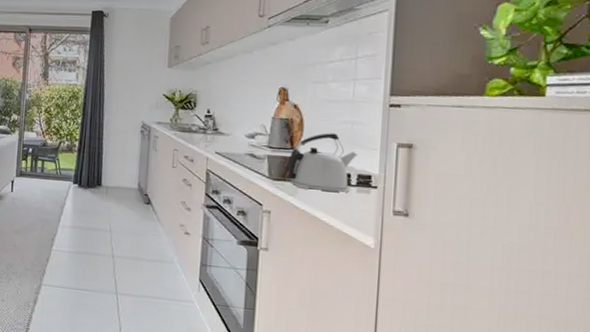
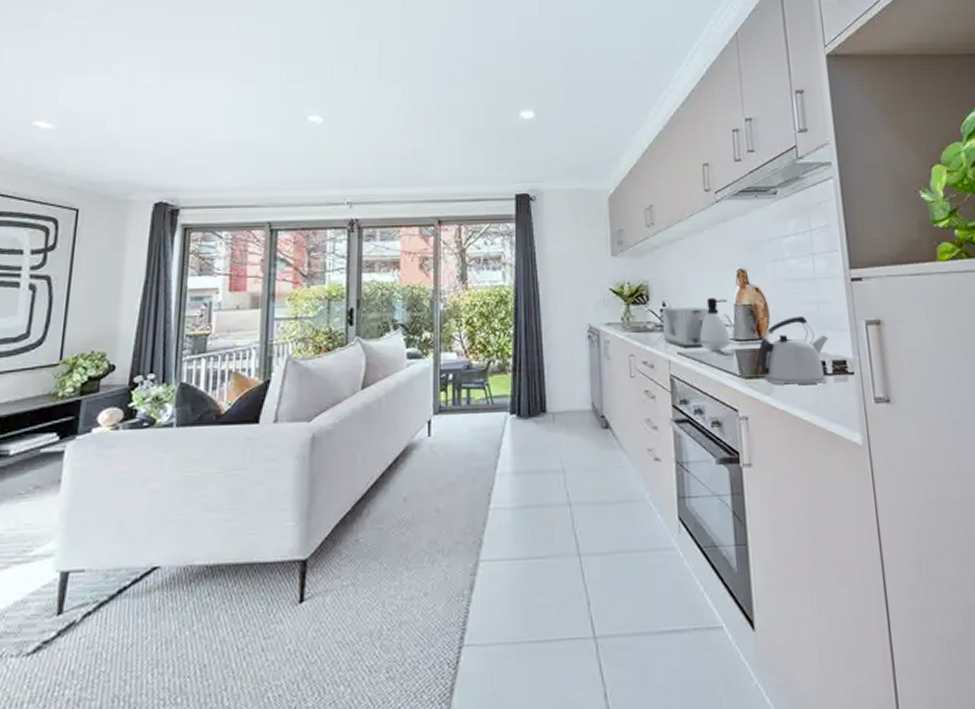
toaster: none [204,114,258,150] -> present [662,306,719,348]
soap dispenser: none [237,110,266,154] -> present [700,298,730,350]

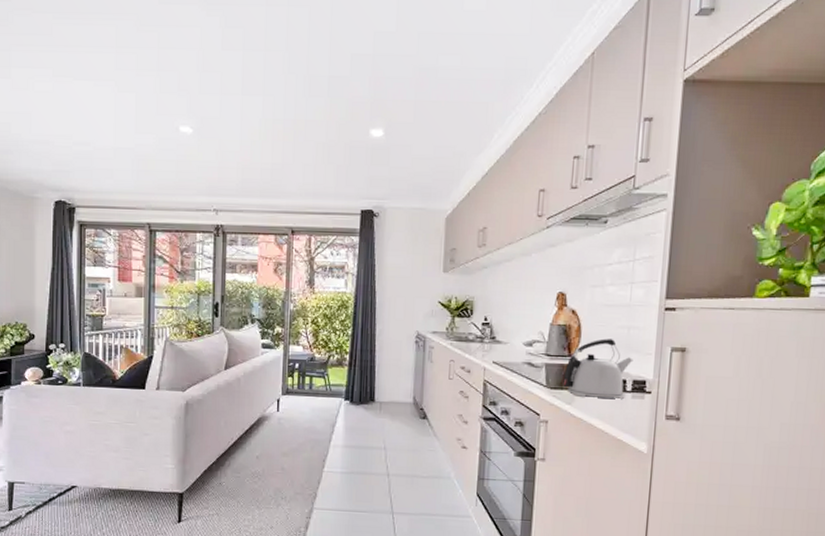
toaster: present [662,306,719,348] -> none [481,321,535,359]
soap dispenser: present [700,298,730,350] -> none [514,316,544,362]

